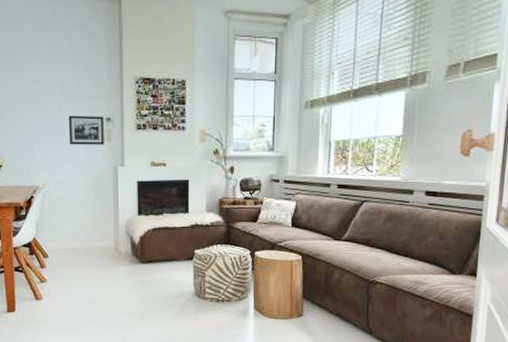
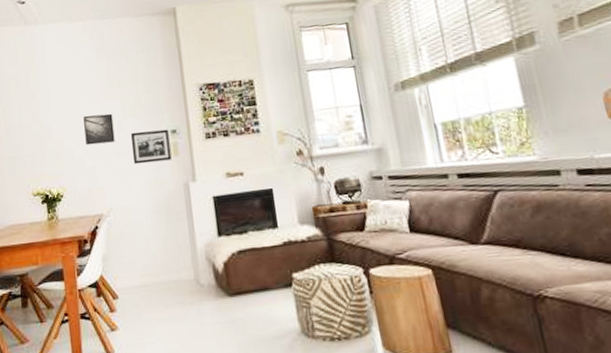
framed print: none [24,93,53,122] -> present [83,113,115,146]

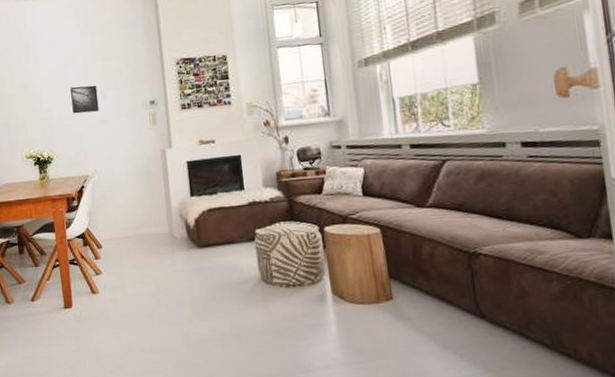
picture frame: present [130,129,172,165] -> none [113,100,150,132]

